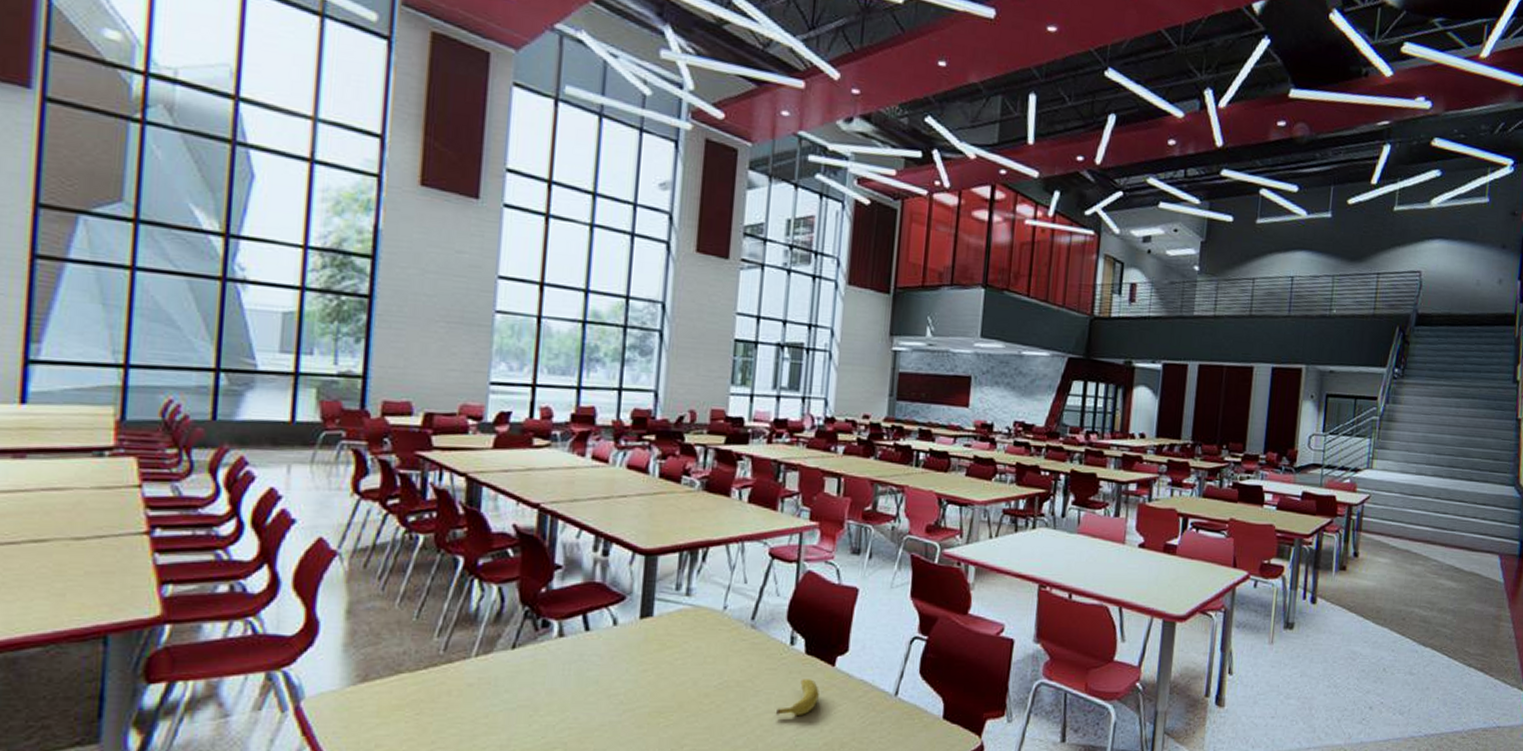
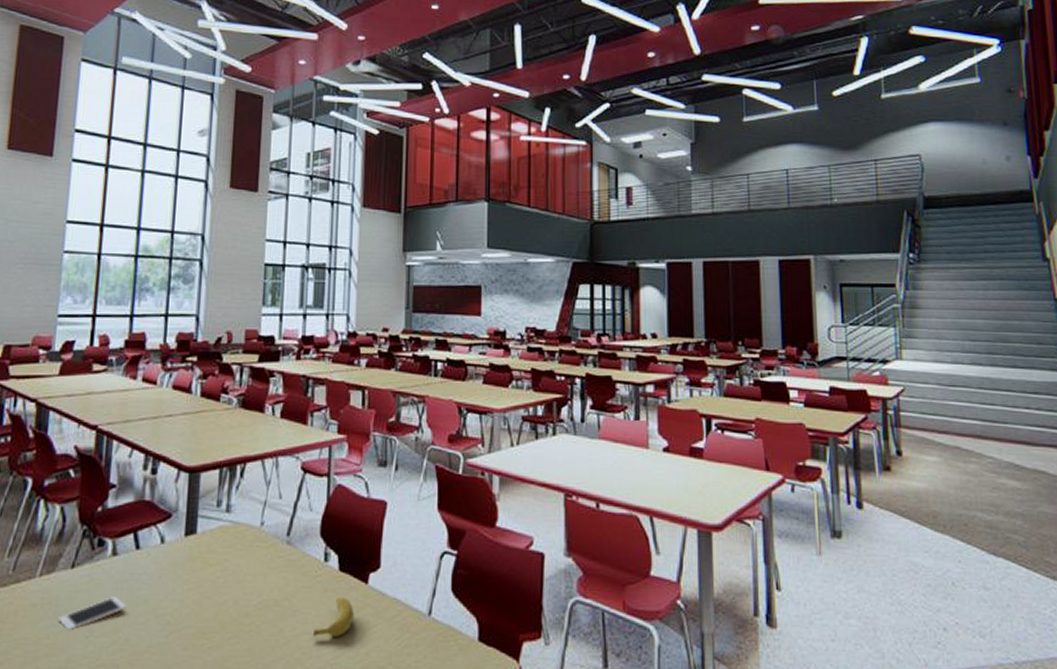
cell phone: none [497,677,575,711] -> present [57,597,127,631]

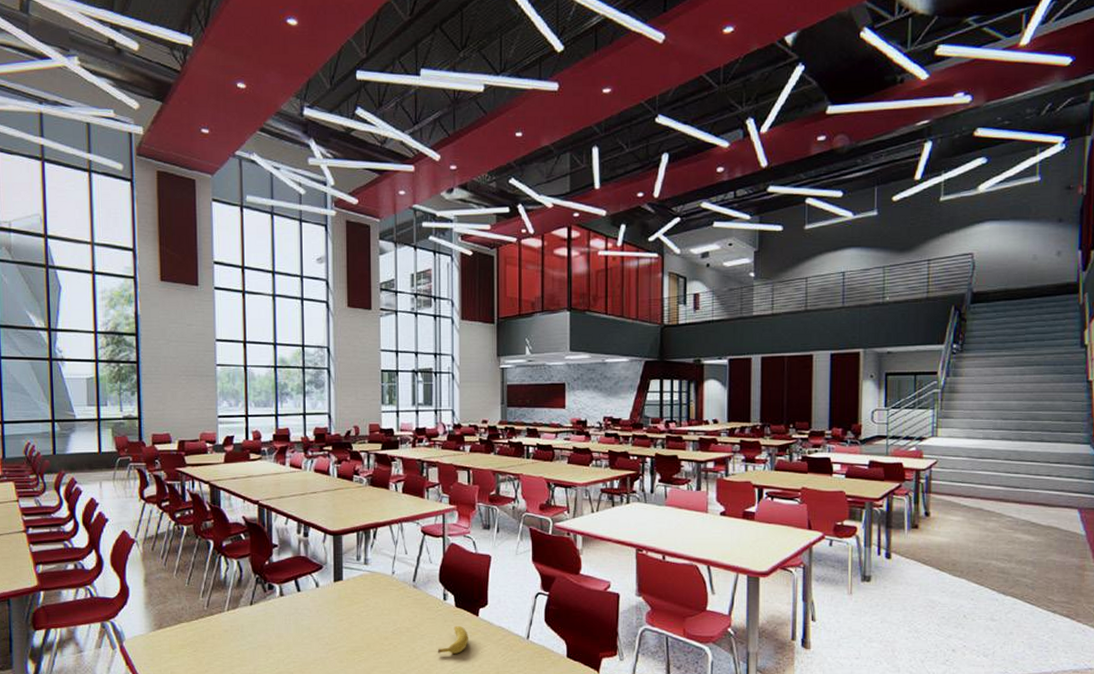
cell phone: present [57,597,127,631] -> none [244,625,295,649]

